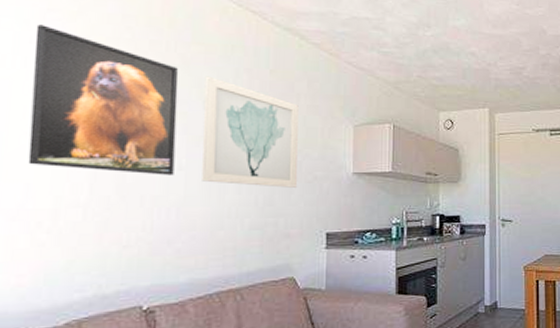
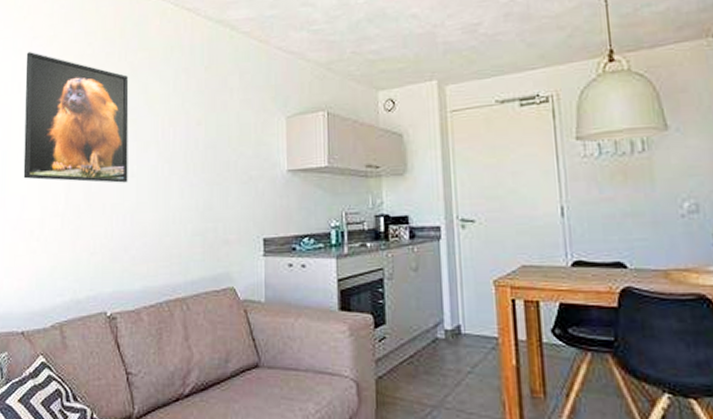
wall art: present [202,76,299,188] -> none [149,80,234,190]

